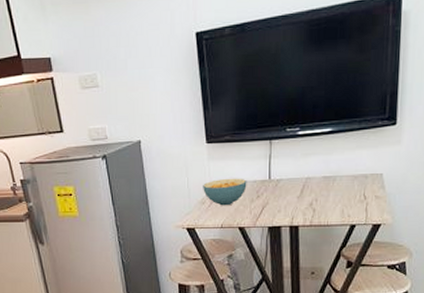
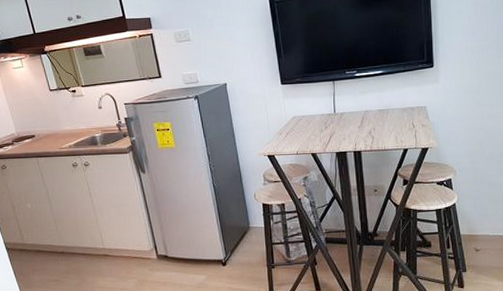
cereal bowl: present [203,178,247,206] -> none [280,112,316,136]

